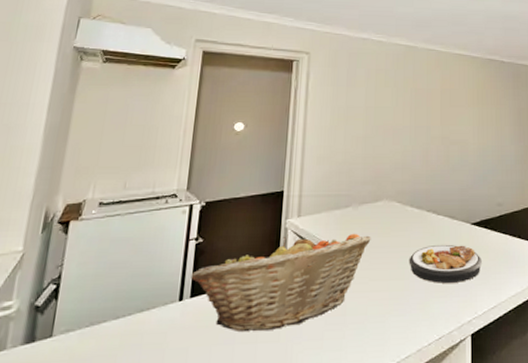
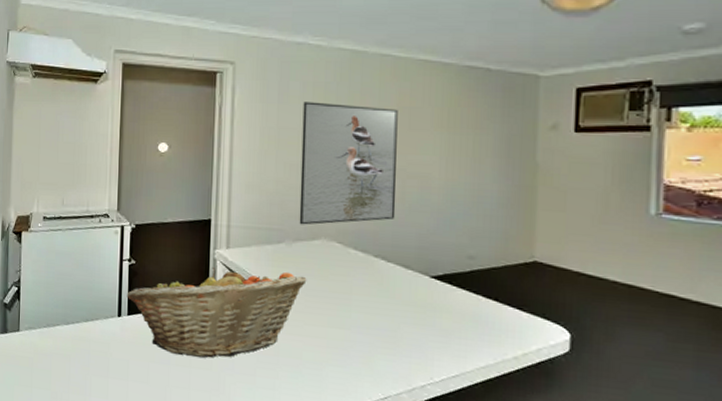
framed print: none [364,85,443,189] -> present [299,101,398,225]
plate: present [409,244,482,283] -> none [350,296,442,342]

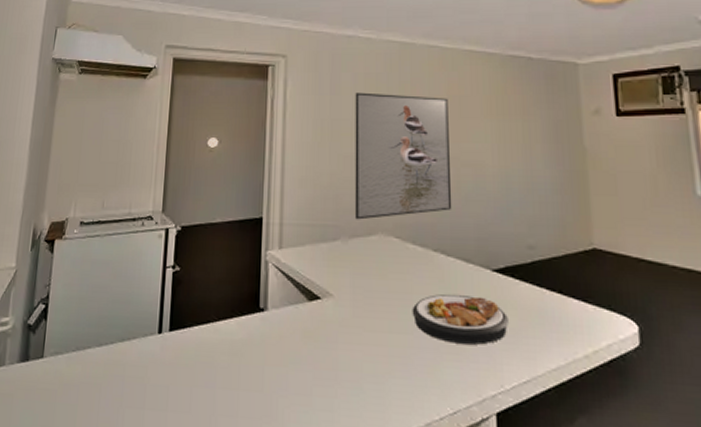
fruit basket: present [127,266,307,358] -> none [169,270,365,378]
plate: none [350,296,442,342] -> present [412,293,508,345]

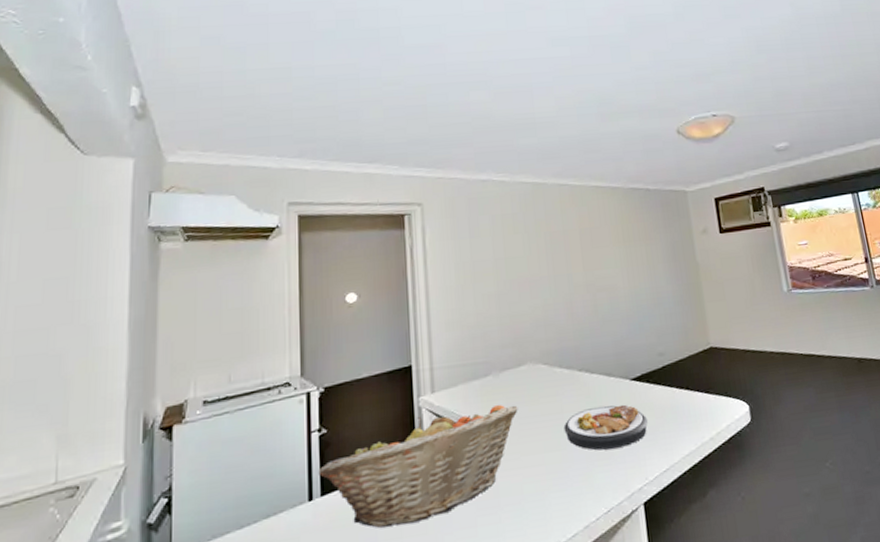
fruit basket: none [169,270,365,378] -> present [318,404,518,528]
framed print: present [354,92,452,220] -> none [494,231,592,354]

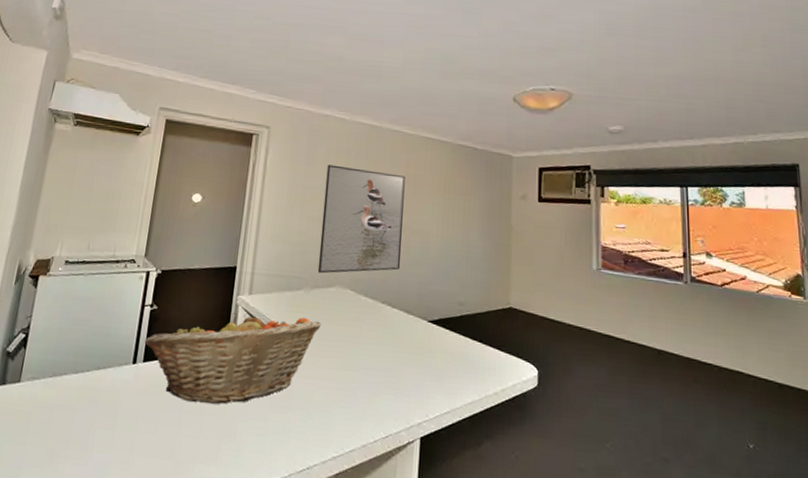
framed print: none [494,231,592,354] -> present [317,164,405,274]
plate: present [563,404,648,451] -> none [359,339,437,382]

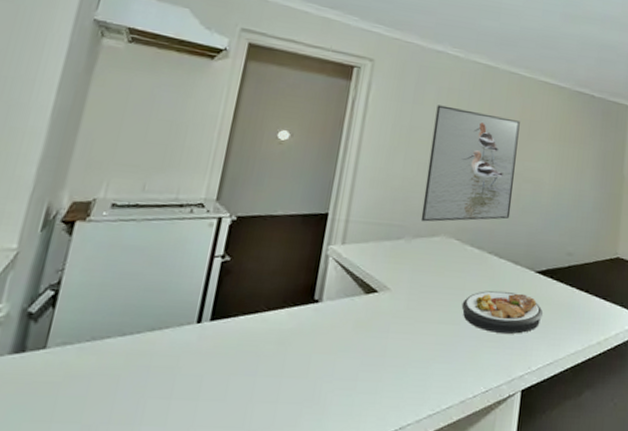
fruit basket: present [144,312,322,404] -> none [212,263,423,365]
plate: none [359,339,437,382] -> present [461,290,543,334]

